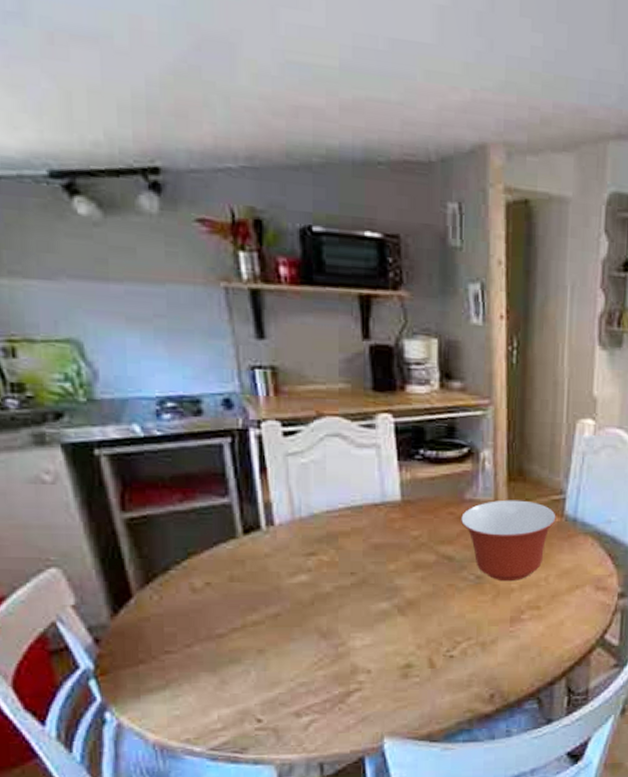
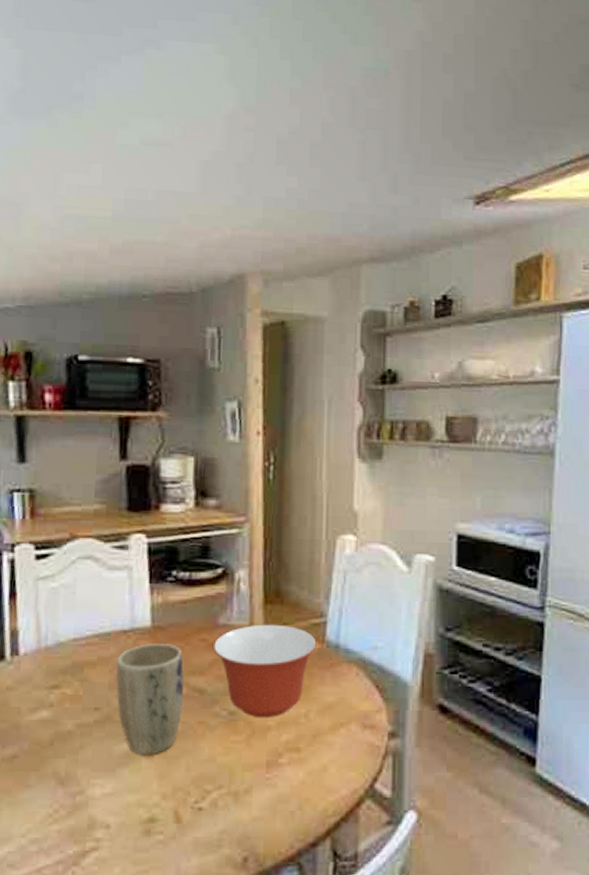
plant pot: none [369,516,435,613] -> present [115,644,185,756]

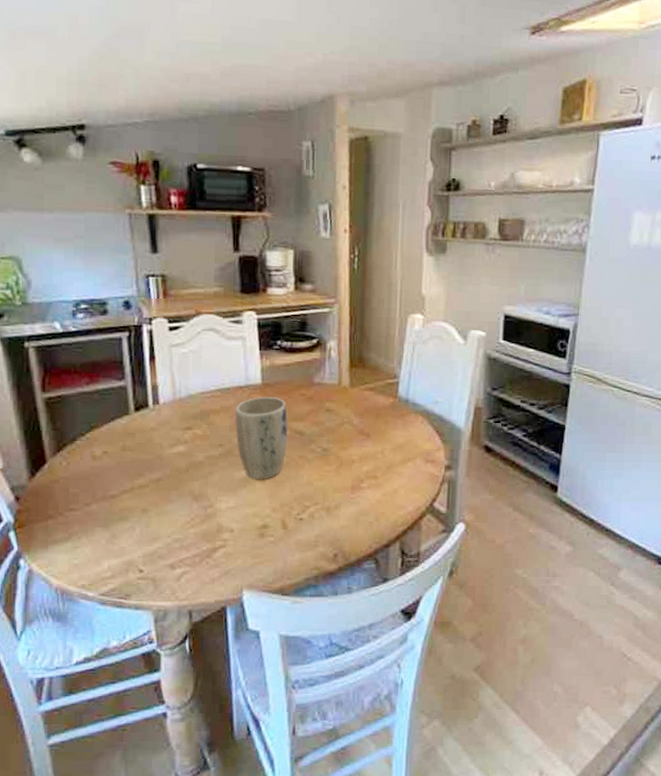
mixing bowl: present [212,624,317,718] -> none [309,383,391,454]

